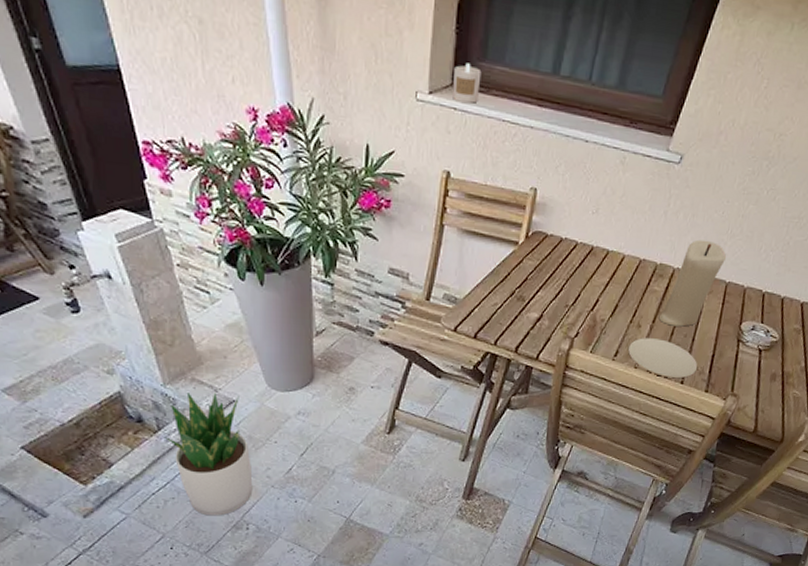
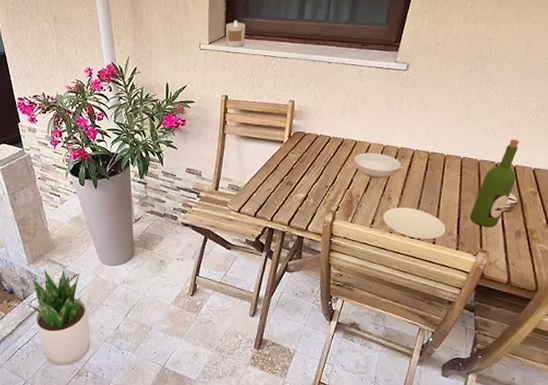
bowl: none [602,266,658,301] -> present [354,153,401,179]
candle: present [658,239,727,327] -> none [405,126,458,196]
wine bottle: none [725,264,793,368] -> present [470,139,520,228]

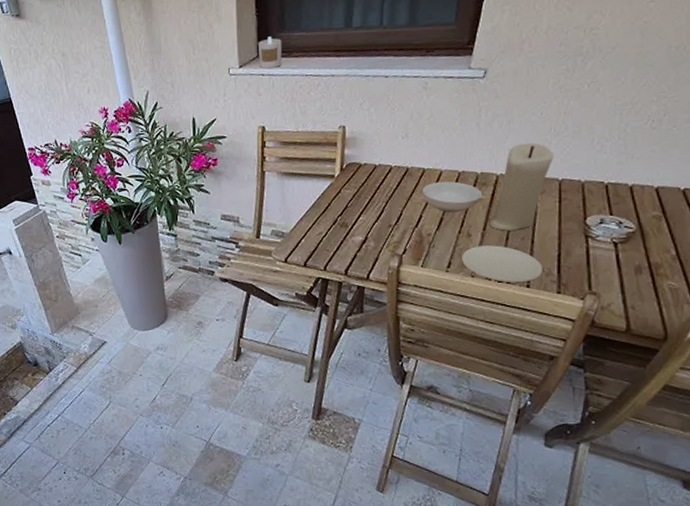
planter: present [27,269,91,366] -> none [54,336,126,443]
candle: none [405,126,458,196] -> present [489,142,555,231]
wine bottle: present [470,139,520,228] -> none [574,152,637,264]

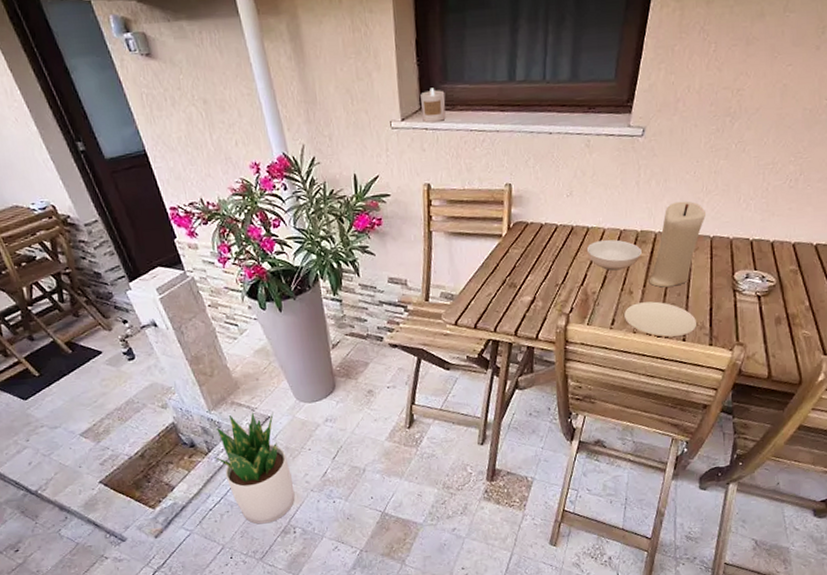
planter: none [54,336,126,443] -> present [214,411,295,525]

